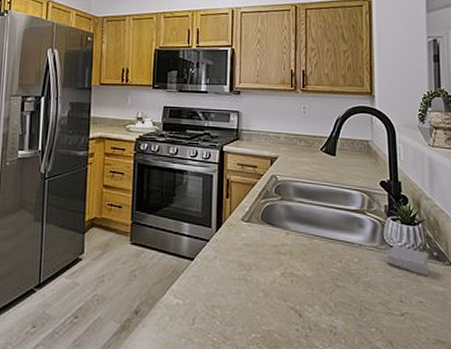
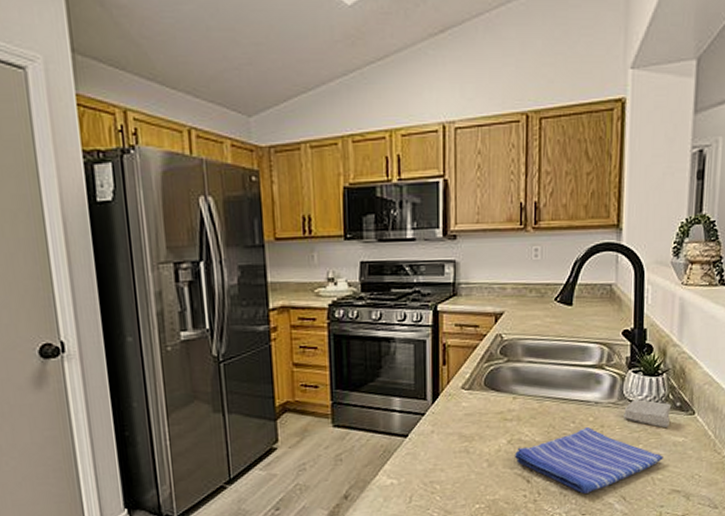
dish towel: none [288,267,426,334] -> present [515,426,663,494]

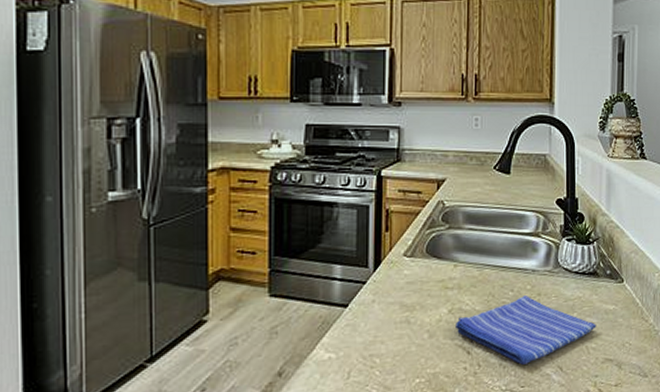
soap bar: present [624,399,672,428] -> none [559,267,603,296]

